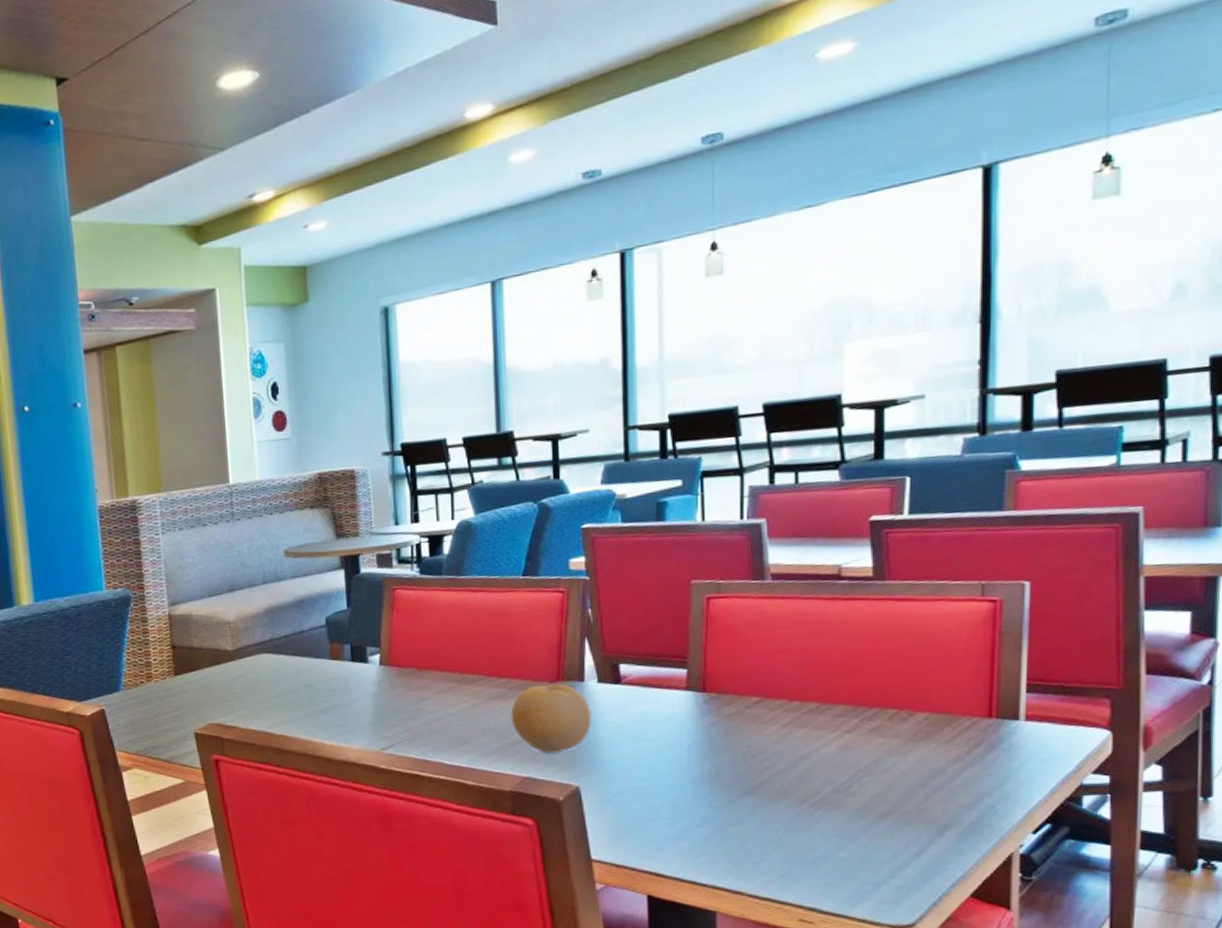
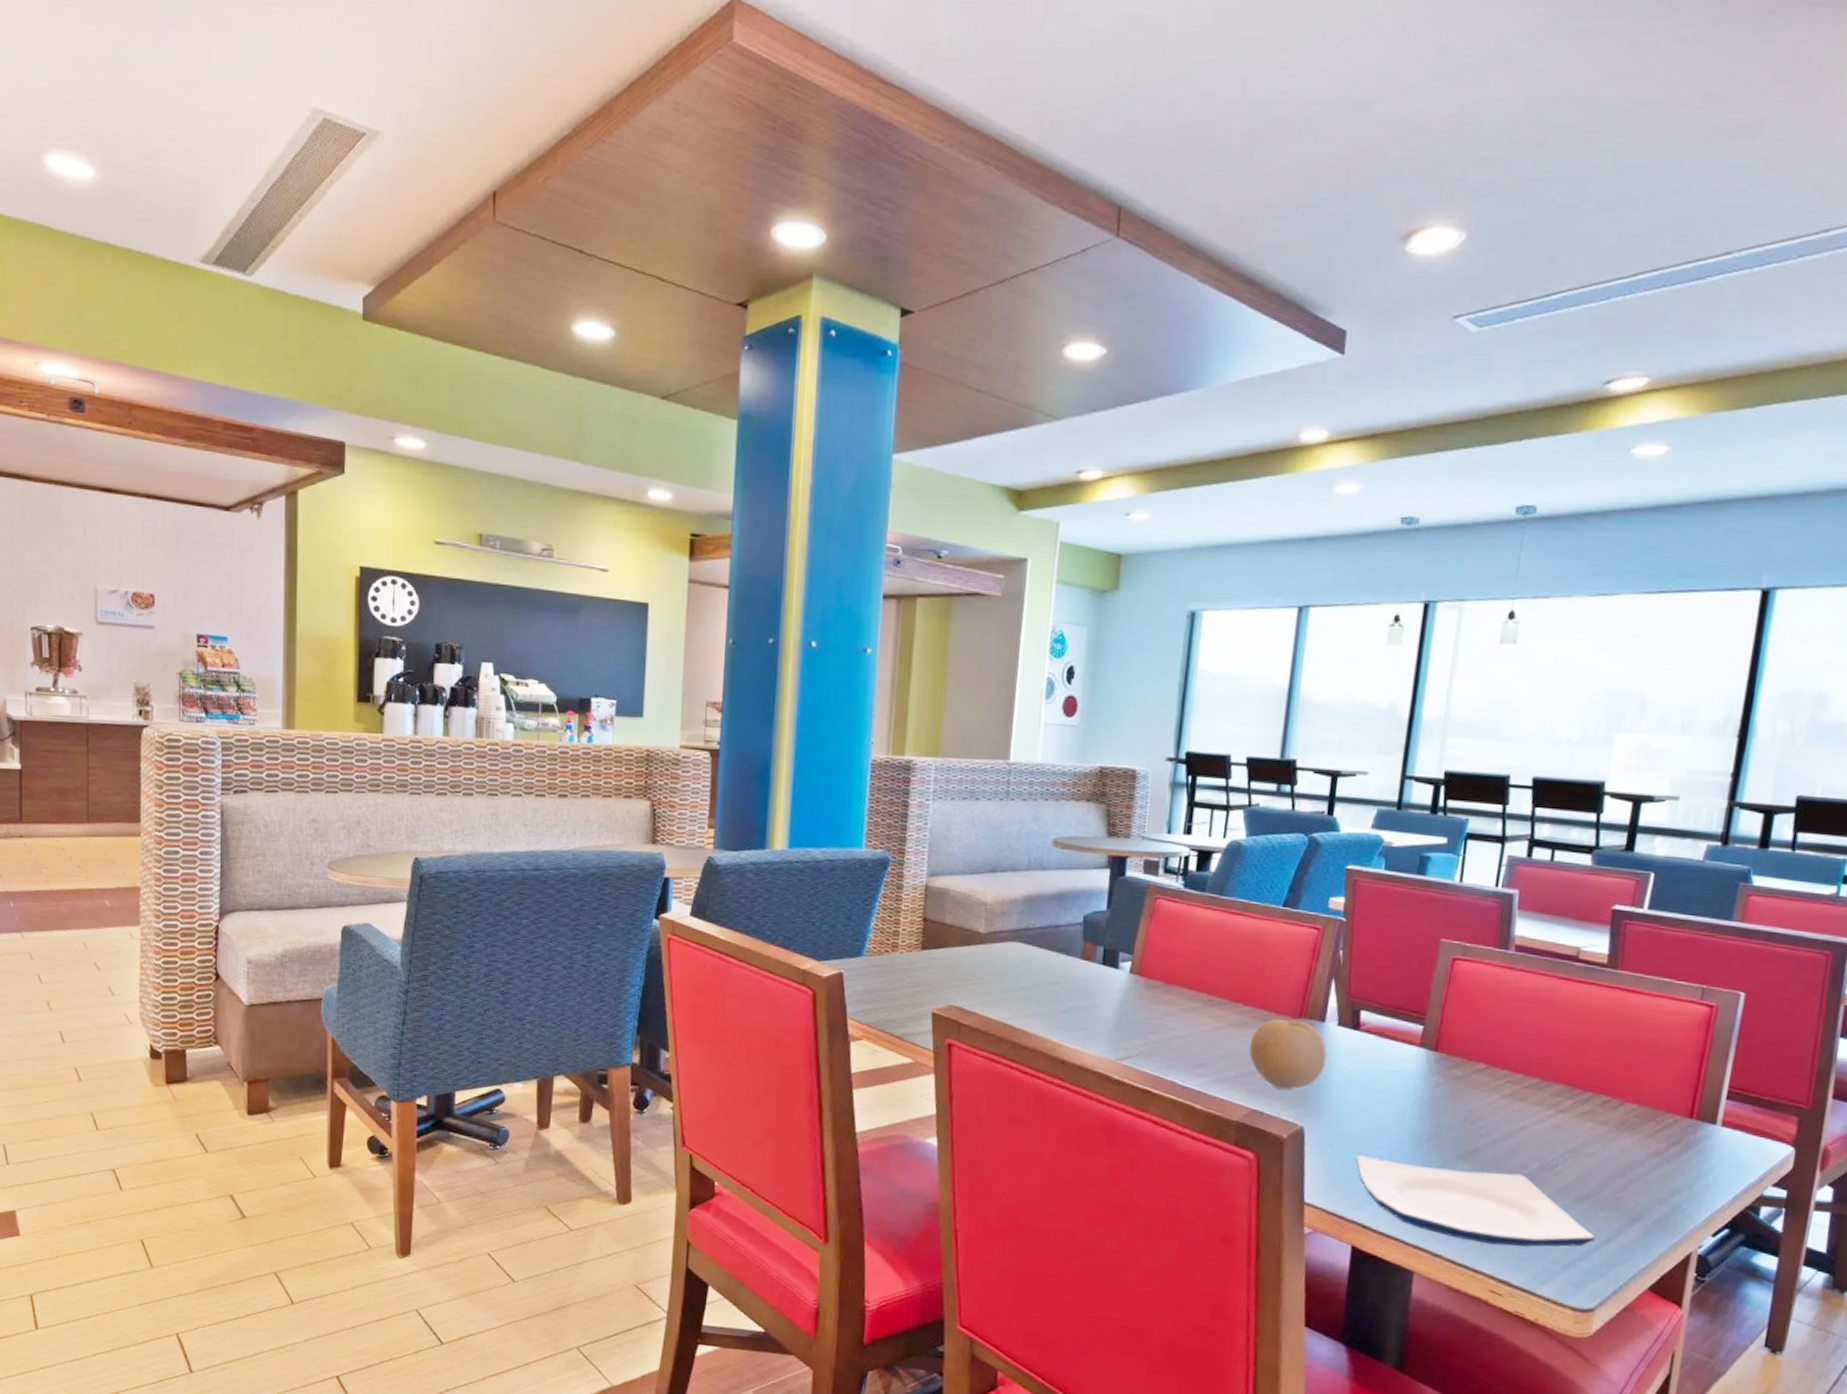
plate: none [638,800,904,875] -> present [1356,1155,1595,1247]

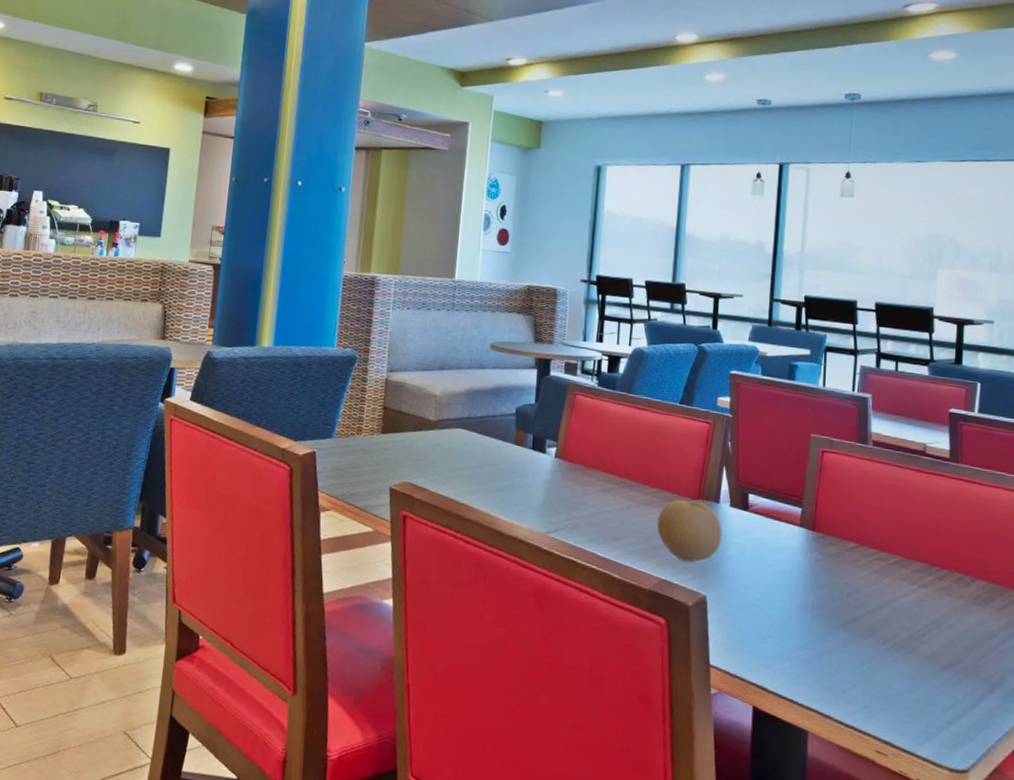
plate: present [1356,1155,1595,1247] -> none [752,622,963,711]

